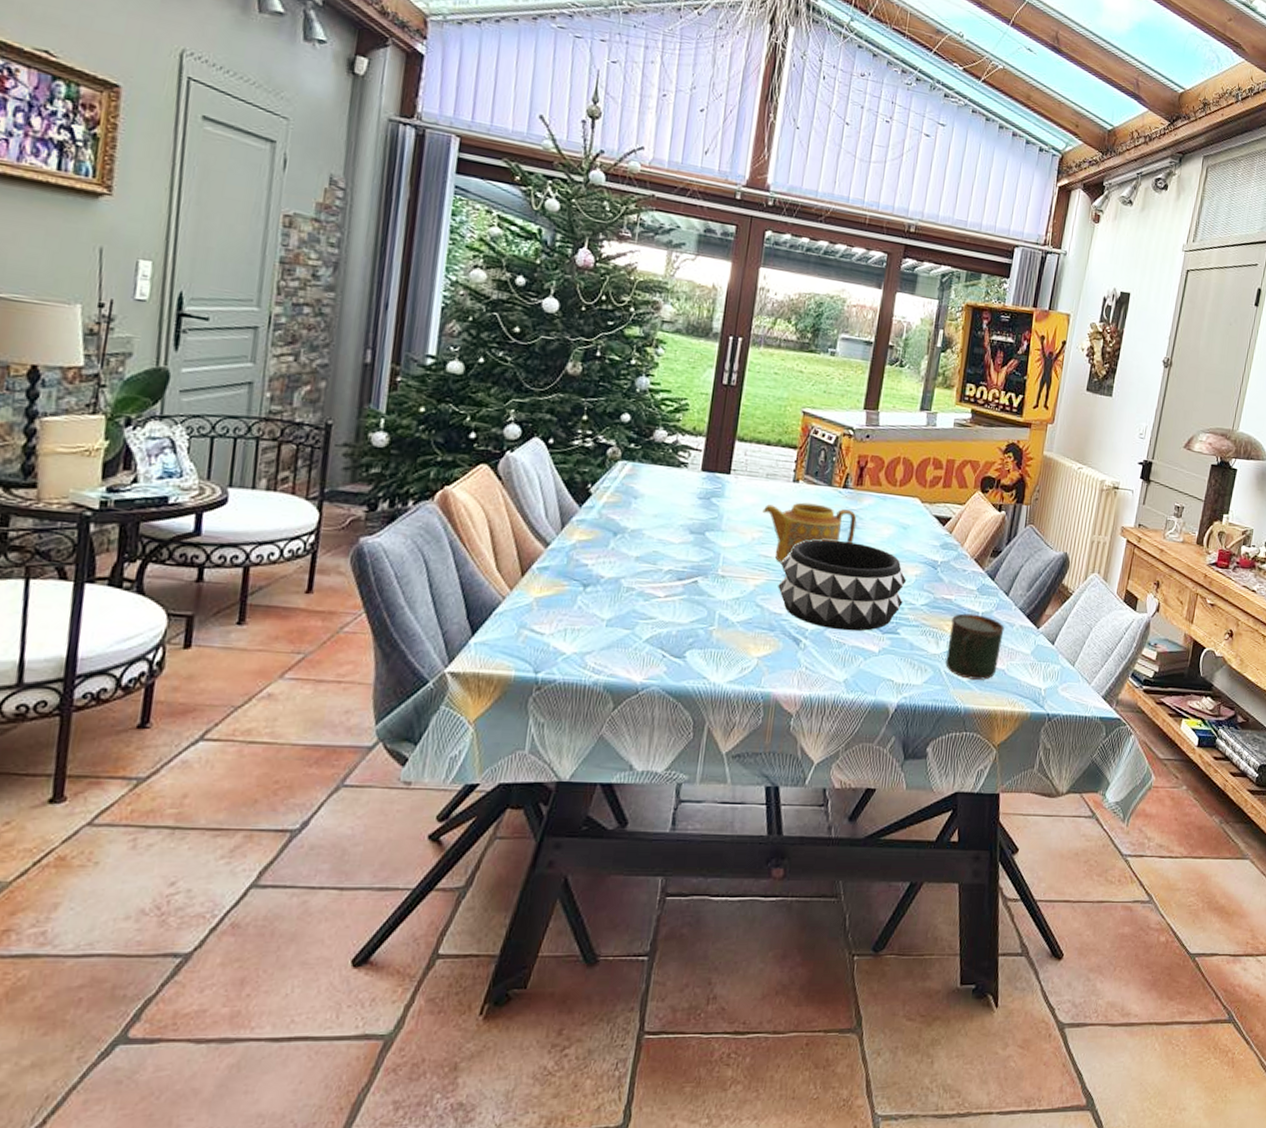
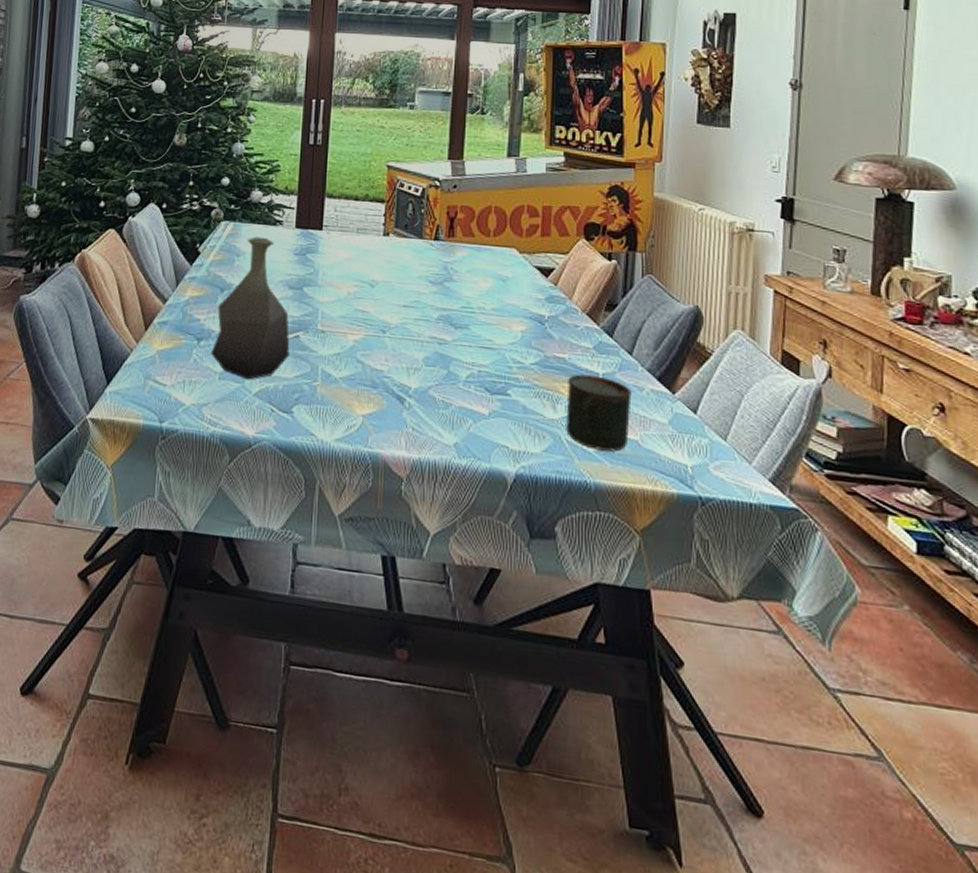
vase: none [598,478,688,626] -> present [210,237,290,380]
teapot: present [762,502,857,563] -> none [356,256,452,318]
decorative bowl: present [778,539,907,632] -> none [377,293,512,391]

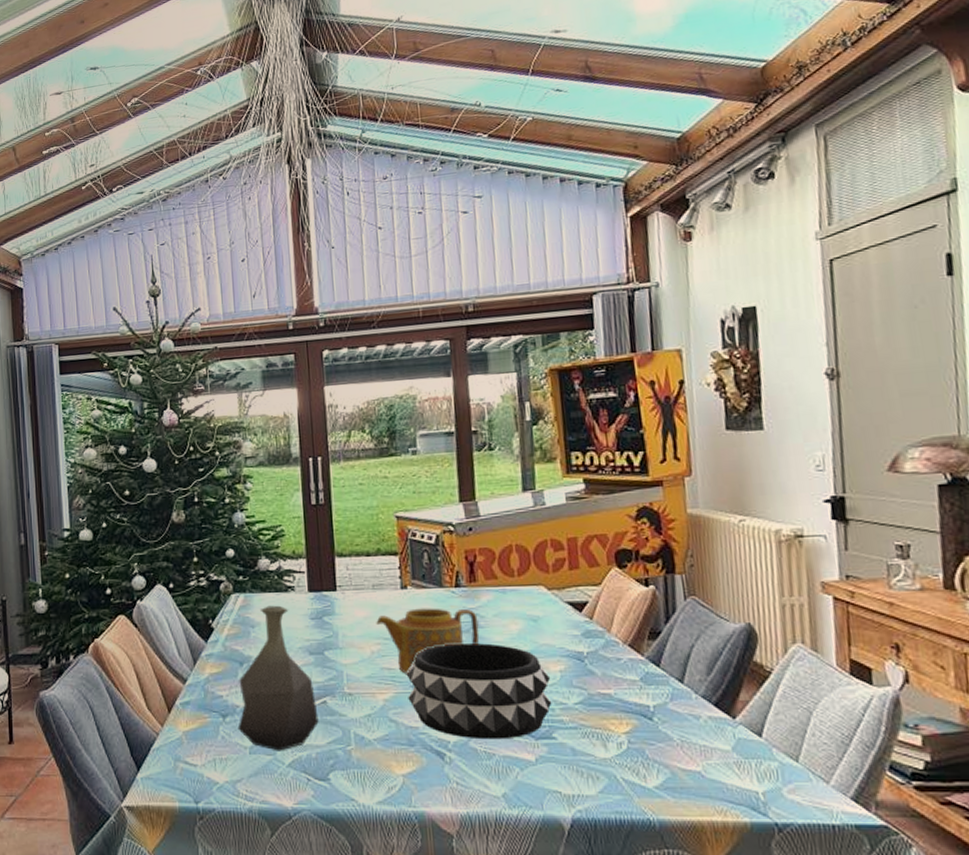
teapot: none [356,256,452,318] -> present [376,608,480,674]
decorative bowl: none [377,293,512,391] -> present [406,642,552,740]
mug: present [566,374,632,452] -> none [616,708,690,786]

